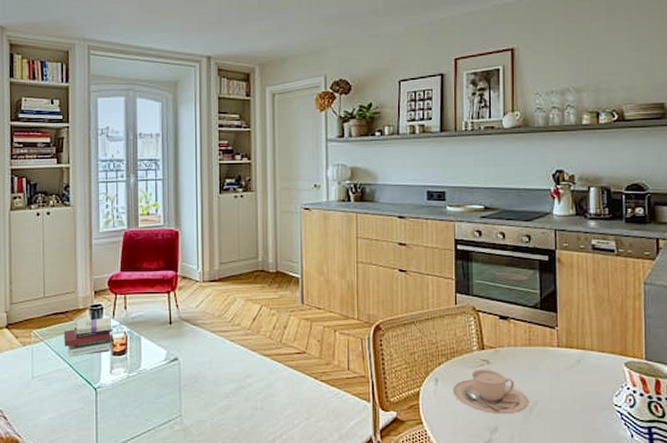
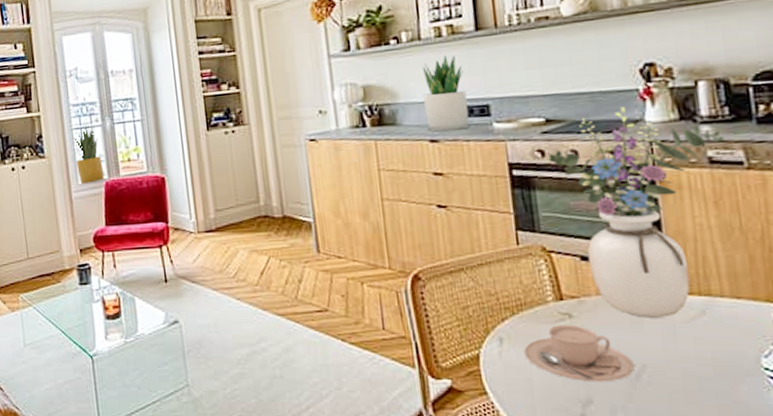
books: present [64,317,114,357] -> none [52,277,107,322]
planter: none [99,180,124,233] -> present [74,125,105,185]
planter: none [397,149,429,211] -> present [422,55,469,132]
bouquet: none [484,202,603,365] -> present [548,107,724,318]

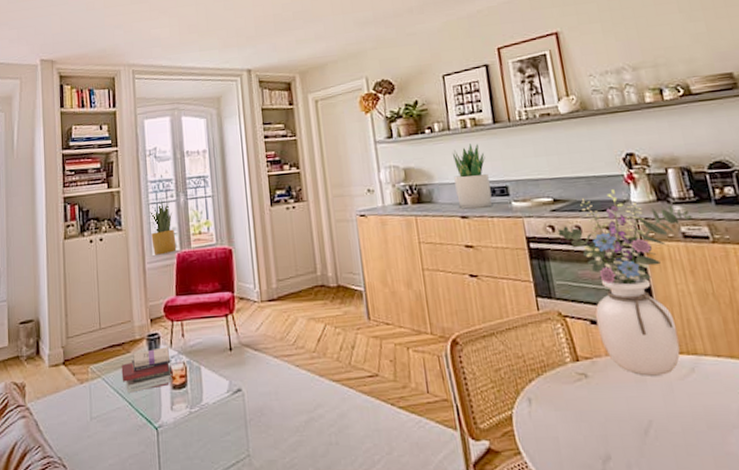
books: none [52,277,107,322] -> present [121,347,173,393]
teacup: present [524,324,635,382] -> none [549,384,643,439]

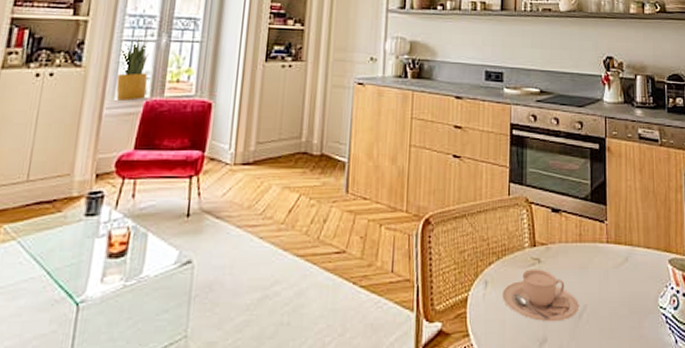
books: present [121,347,173,393] -> none [43,208,113,260]
planter: present [452,144,493,210] -> none [455,26,488,92]
teacup: none [549,384,643,439] -> present [502,269,579,322]
bouquet: present [557,189,692,376] -> none [539,88,649,264]

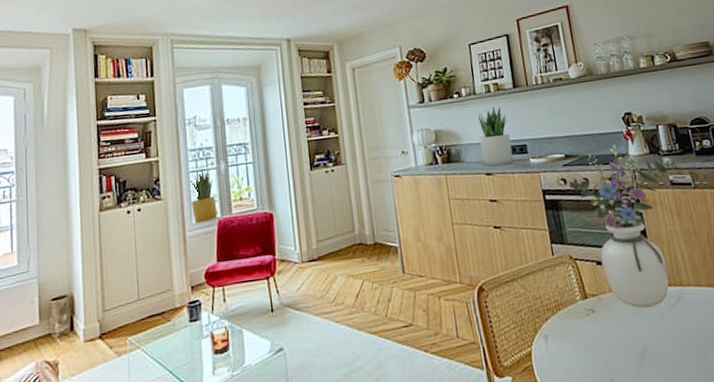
planter: none [455,26,488,92] -> present [477,107,513,167]
teacup: present [502,269,579,322] -> none [563,318,640,366]
bouquet: none [539,88,649,264] -> present [569,145,678,308]

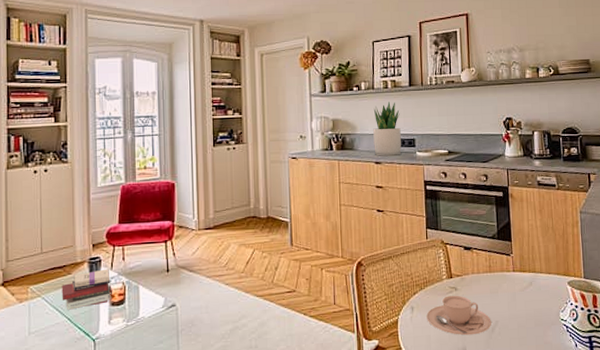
books: none [161,312,215,362] -> present [61,269,112,310]
planter: present [190,168,218,224] -> none [97,136,122,188]
teacup: none [563,318,640,366] -> present [426,295,491,336]
bouquet: present [569,145,678,308] -> none [449,145,546,289]

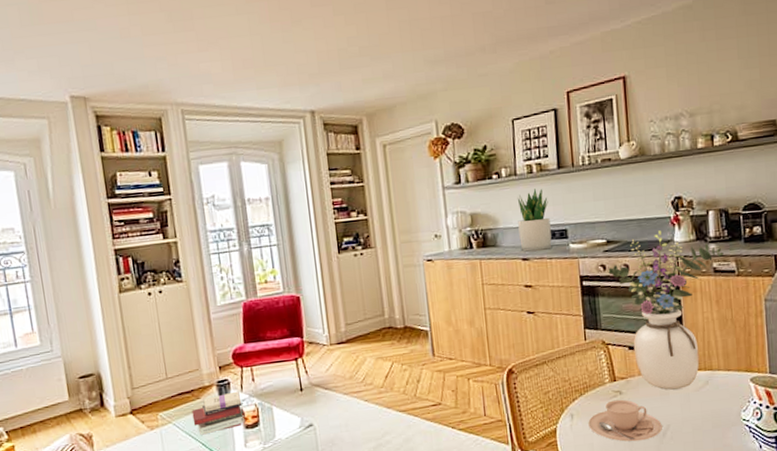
bouquet: none [449,145,546,289] -> present [608,230,724,390]

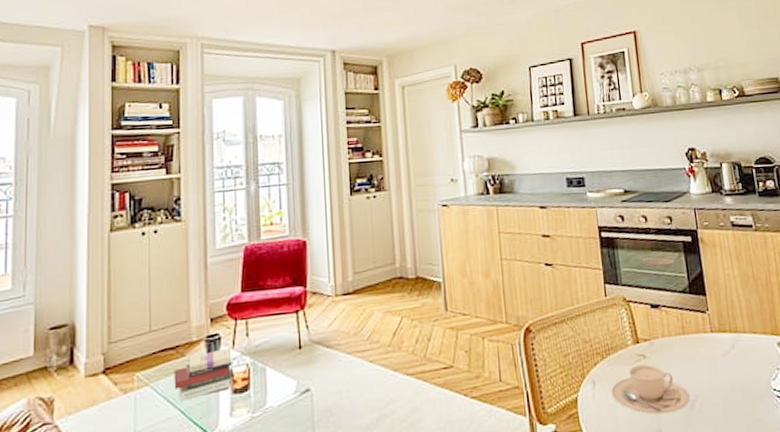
planter: present [517,189,552,252] -> none [534,135,570,200]
bouquet: present [608,230,724,390] -> none [626,181,740,354]

